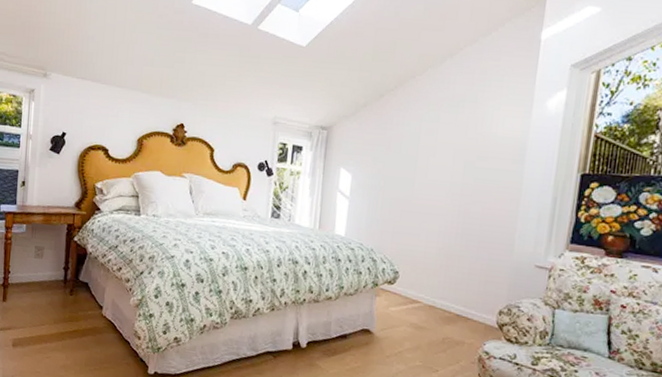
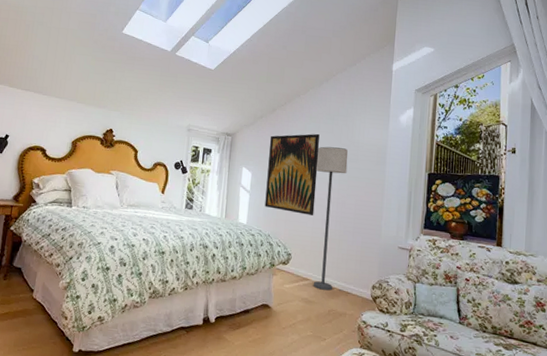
wall art: none [367,125,439,227] -> present [264,133,320,216]
lamp: none [424,141,476,316] -> present [313,146,348,291]

